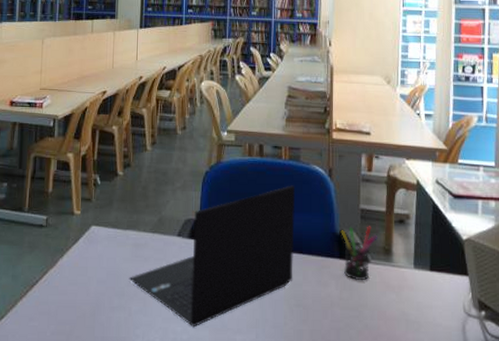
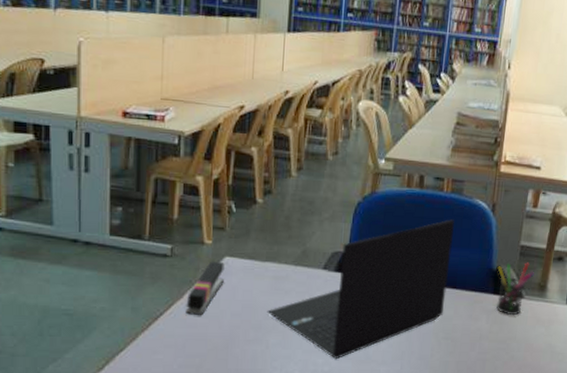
stapler: none [58,230,91,282] -> present [185,261,225,315]

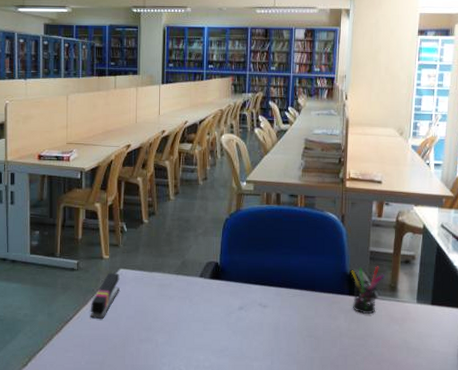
laptop: present [266,219,454,360] -> none [155,230,309,356]

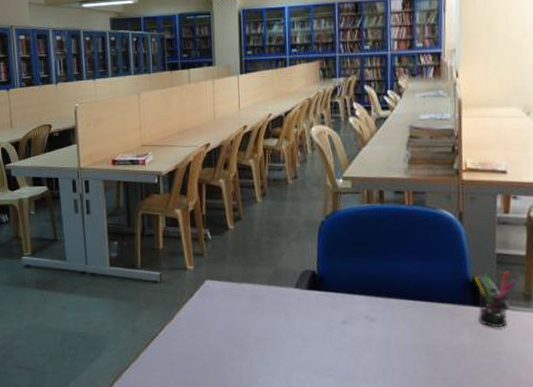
stapler: present [90,273,120,319] -> none [176,284,207,335]

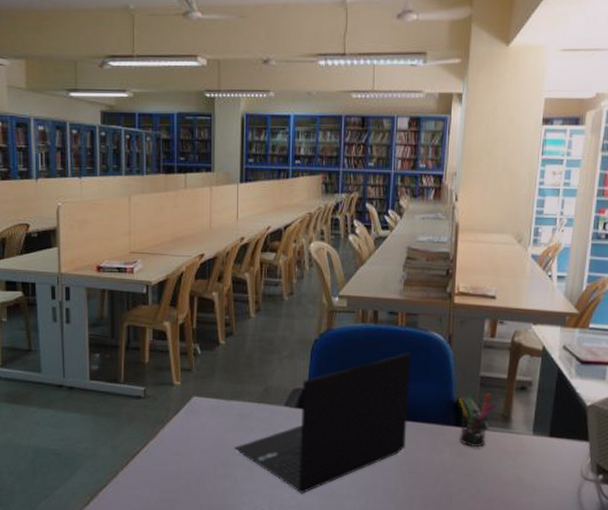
laptop: none [247,231,422,376] -> present [234,353,411,494]

